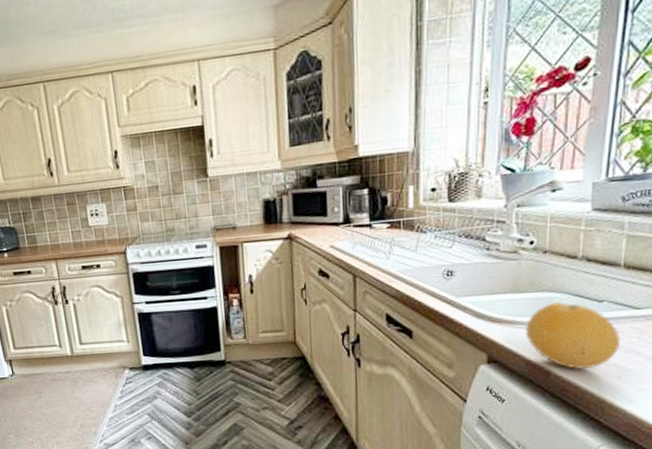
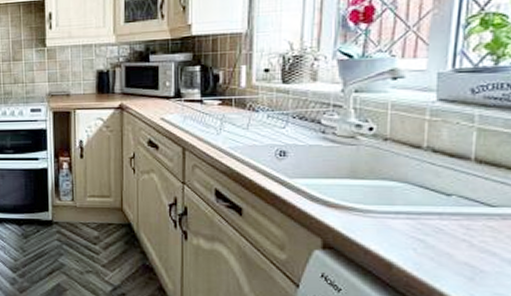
fruit: present [524,301,620,369] -> none [363,191,472,266]

